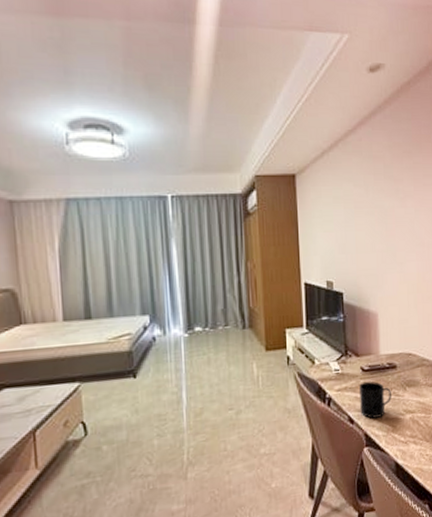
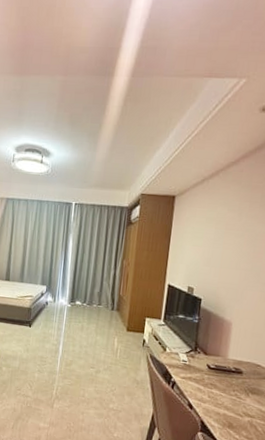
mug: present [359,381,391,419] -> none [200,377,233,412]

